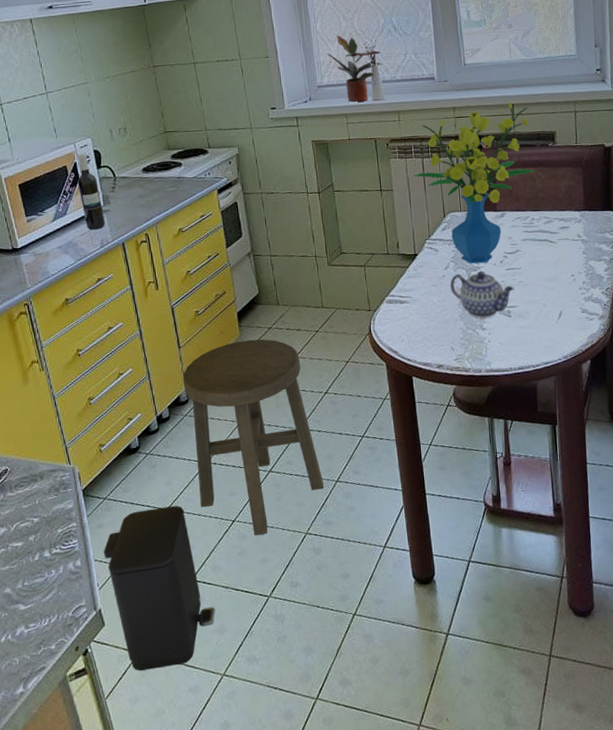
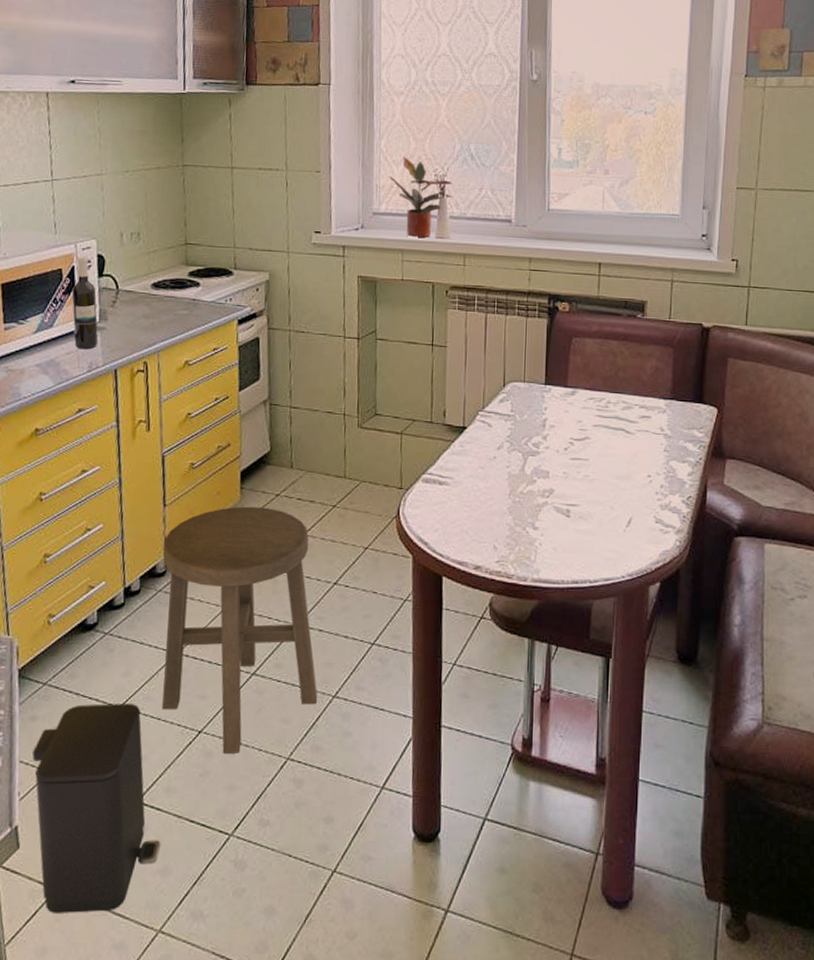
bouquet: present [414,102,534,264] -> none [474,259,618,448]
teapot: present [450,271,515,318] -> none [501,457,578,515]

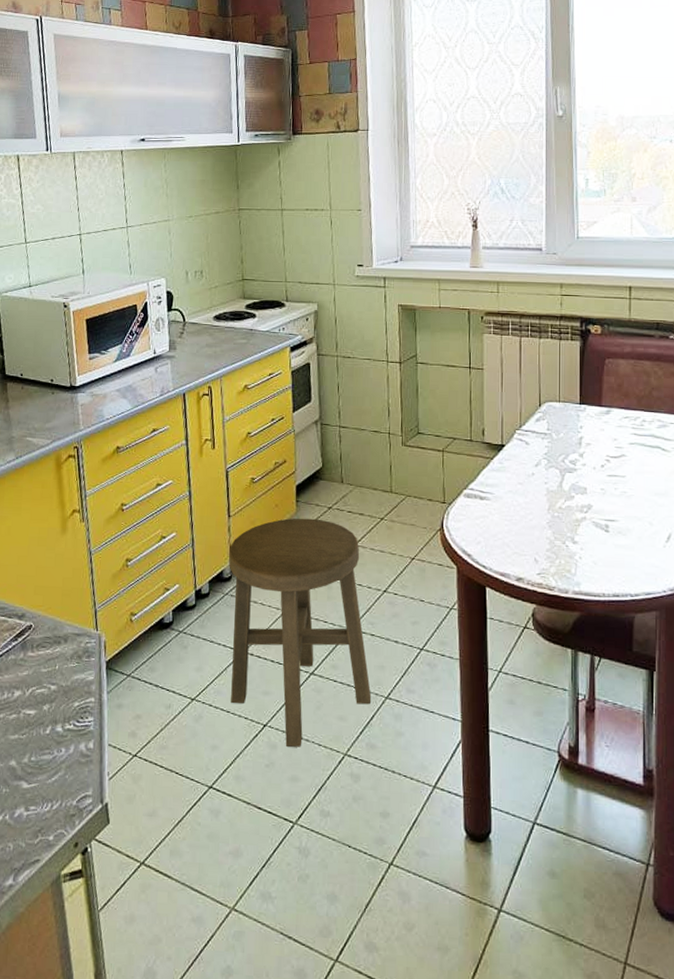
pedal bin: present [32,703,161,913] -> none [119,695,232,887]
wine bottle: present [71,255,99,350] -> none [145,292,169,376]
potted plant: present [388,157,453,238] -> none [424,193,485,268]

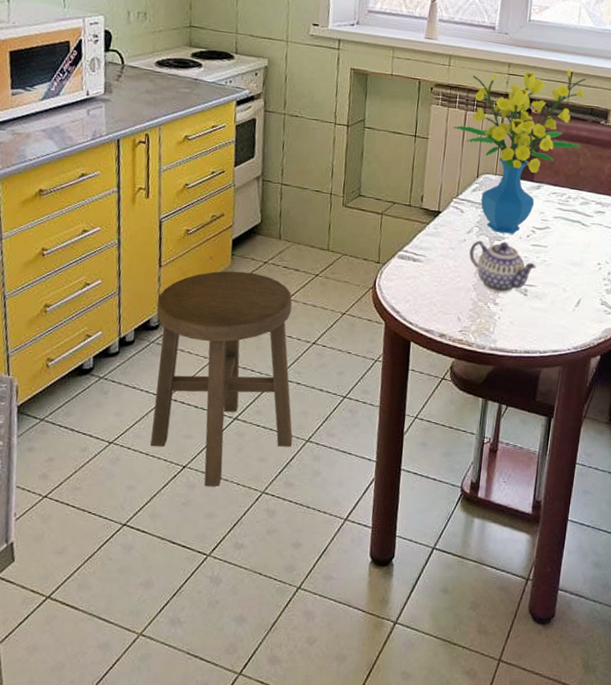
bouquet: none [509,283,650,465] -> present [454,69,587,234]
teapot: none [540,473,616,530] -> present [469,240,536,293]

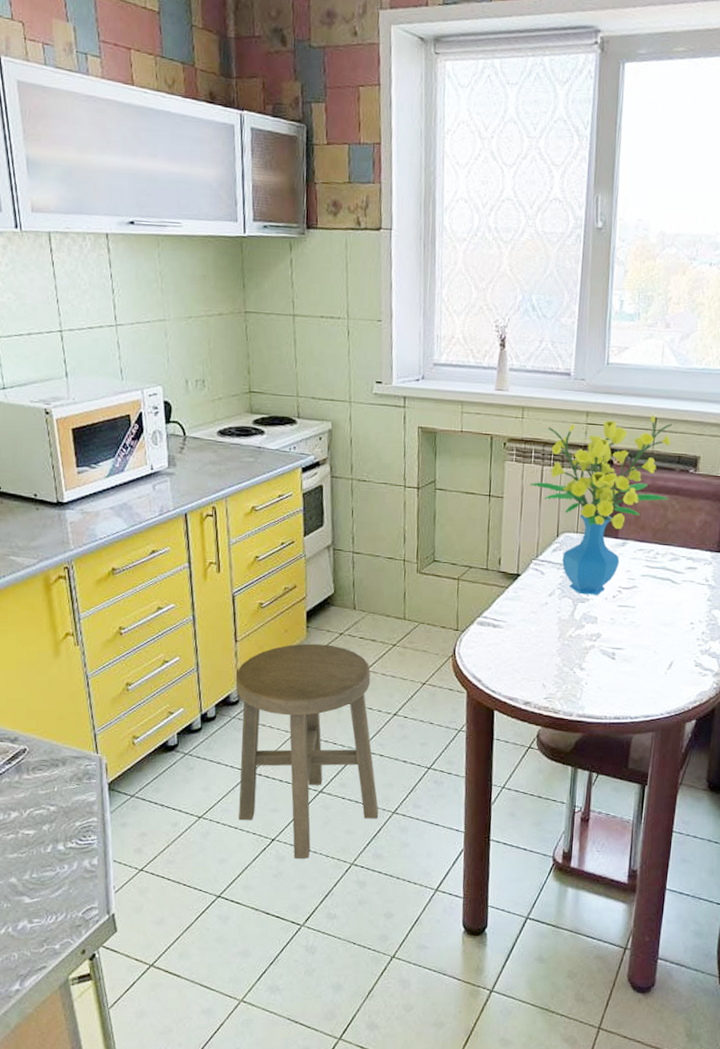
teapot: present [469,240,536,293] -> none [552,603,624,657]

